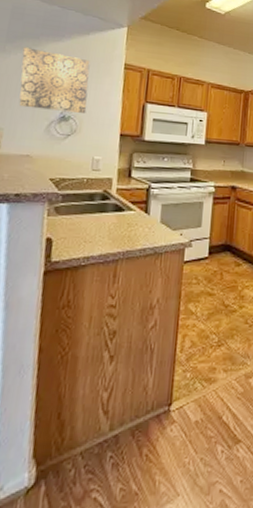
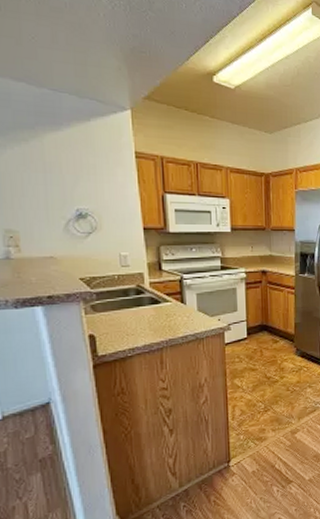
wall art: present [19,47,90,113] -> none [19,139,104,209]

